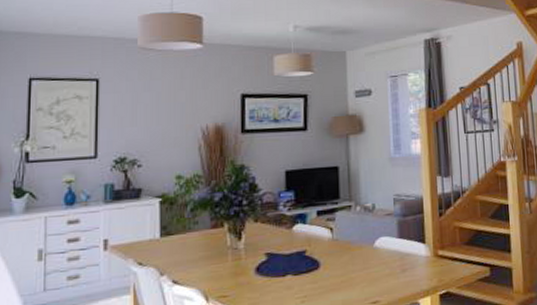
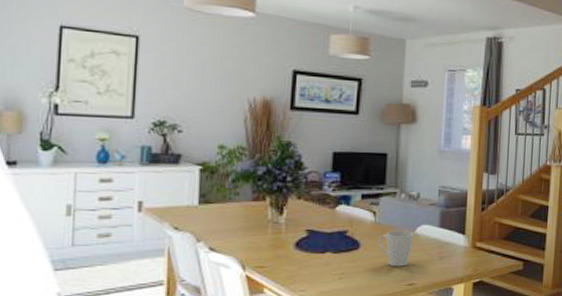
mug: none [337,244,374,285] -> present [377,230,414,267]

